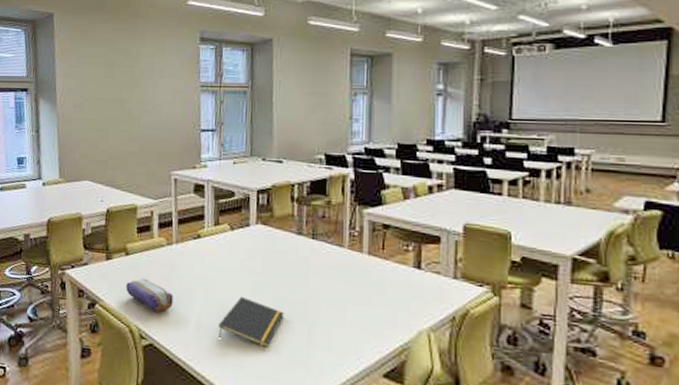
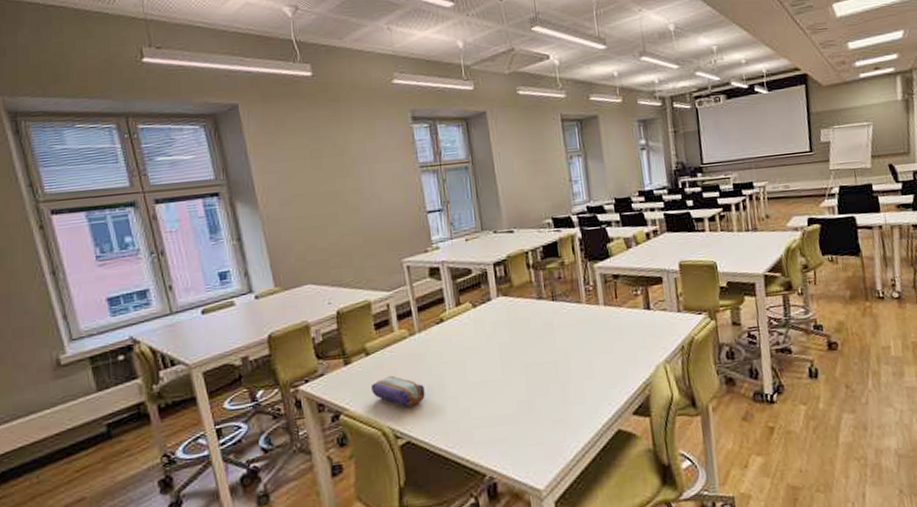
notepad: present [218,296,284,347] -> none [475,370,537,417]

